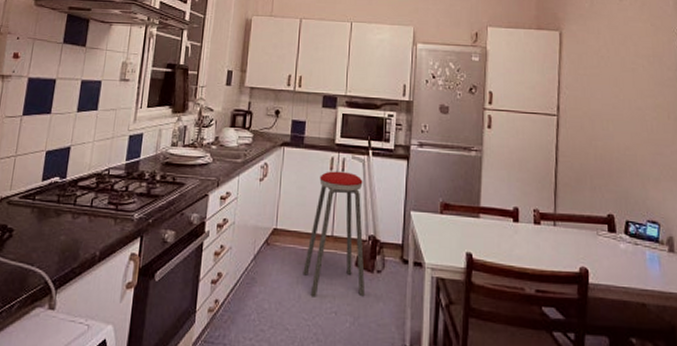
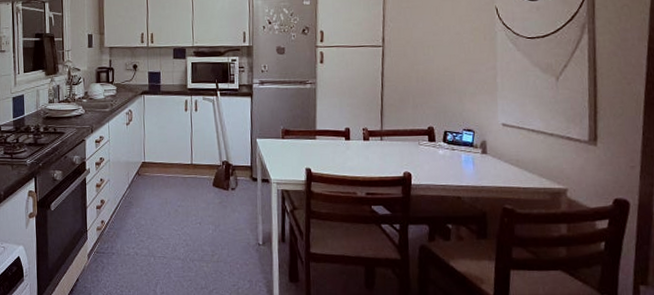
music stool: present [303,171,366,297] -> none [170,111,223,213]

